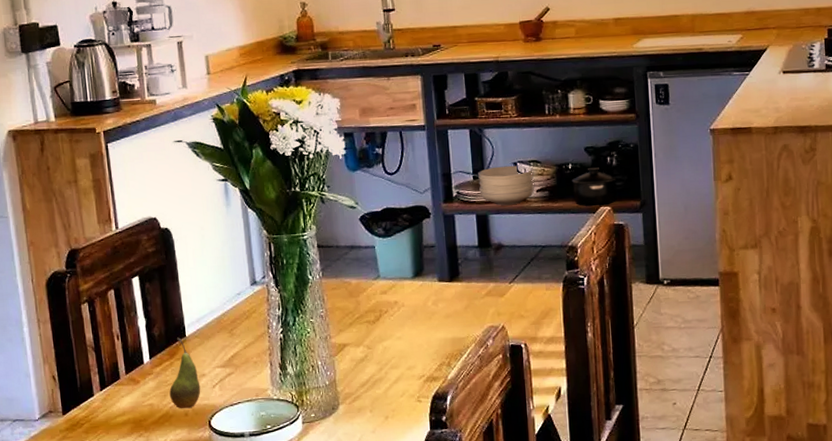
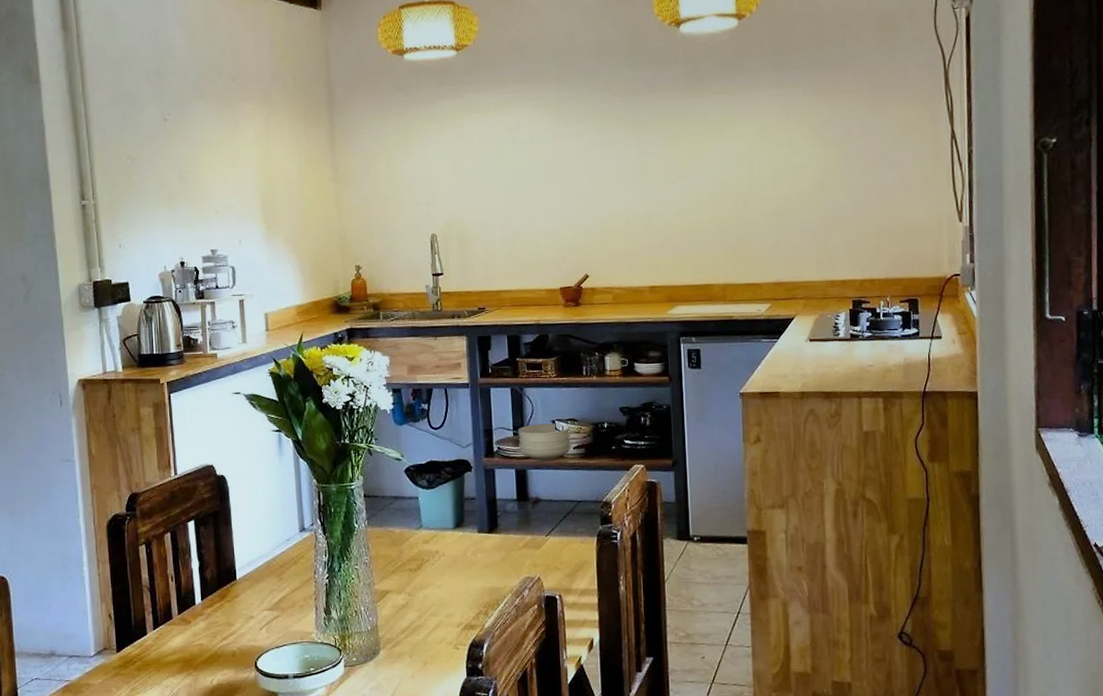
fruit: present [169,337,201,409] -> none [219,580,249,650]
saucepan: present [571,167,618,207] -> none [607,427,651,464]

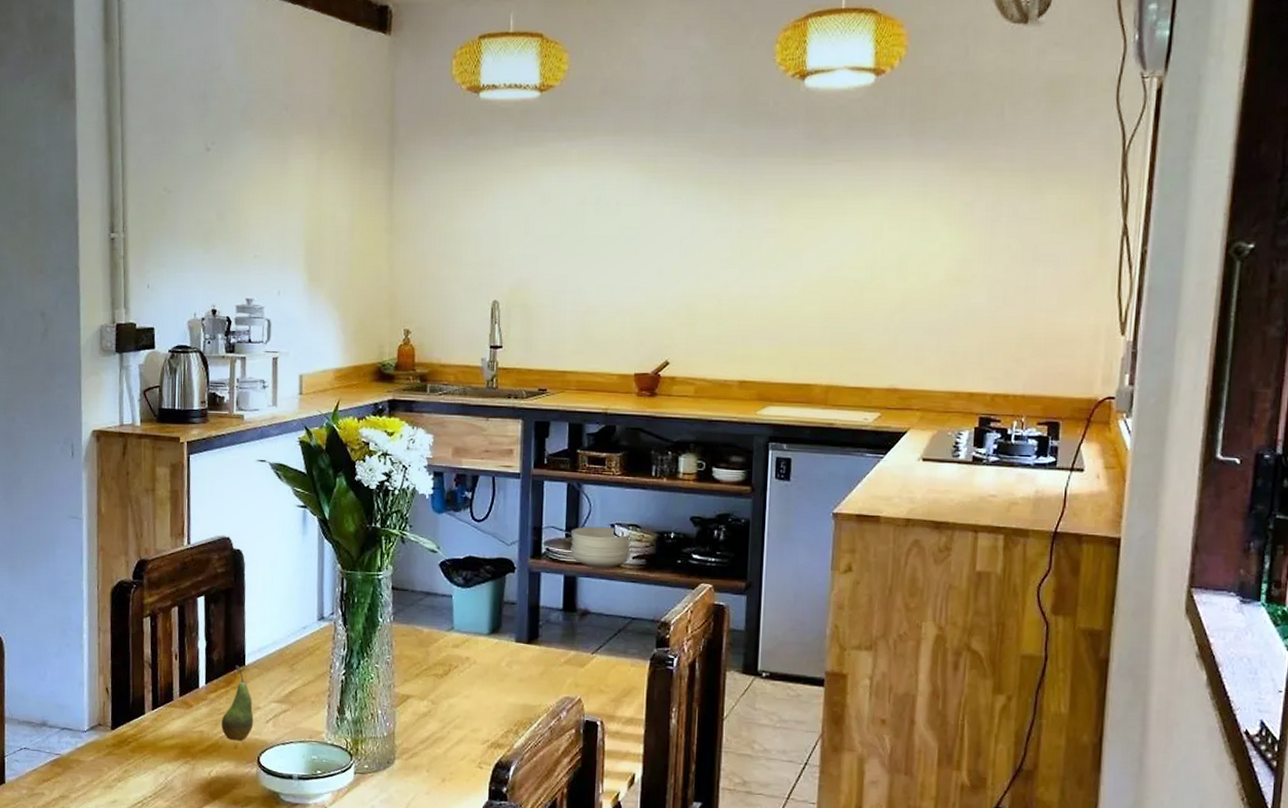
fruit: none [219,580,249,650] -> present [221,664,254,741]

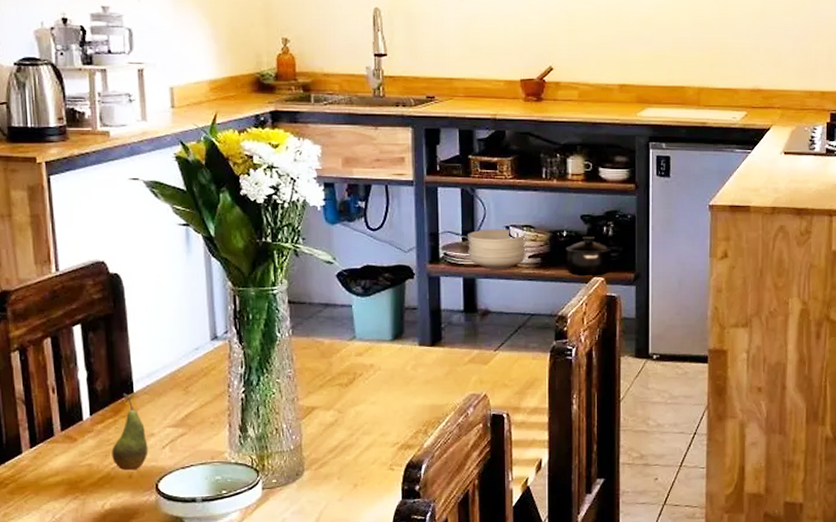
saucepan: none [671,540,723,583] -> present [565,237,612,276]

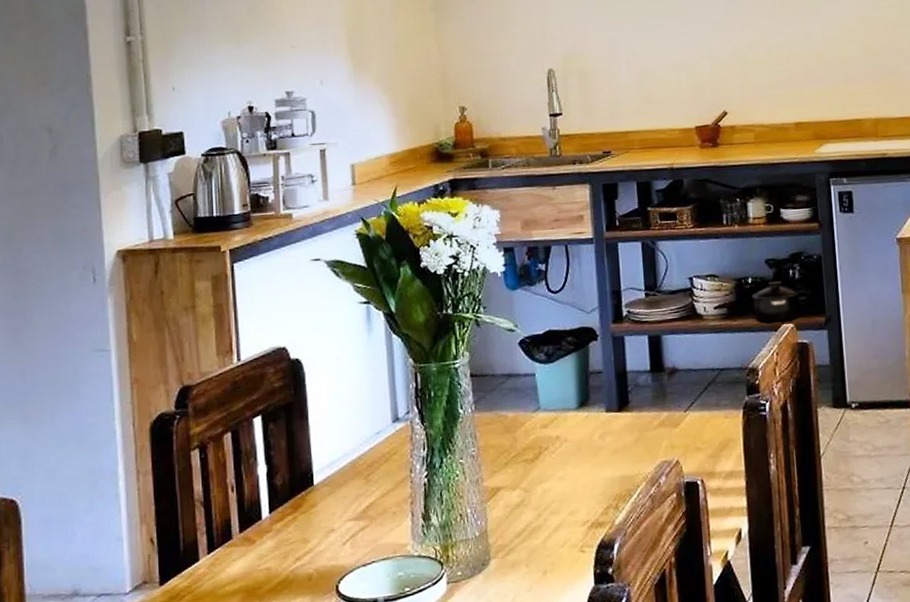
fruit: present [112,392,148,471] -> none [291,486,329,573]
bowl: present [468,229,527,269] -> none [651,280,712,325]

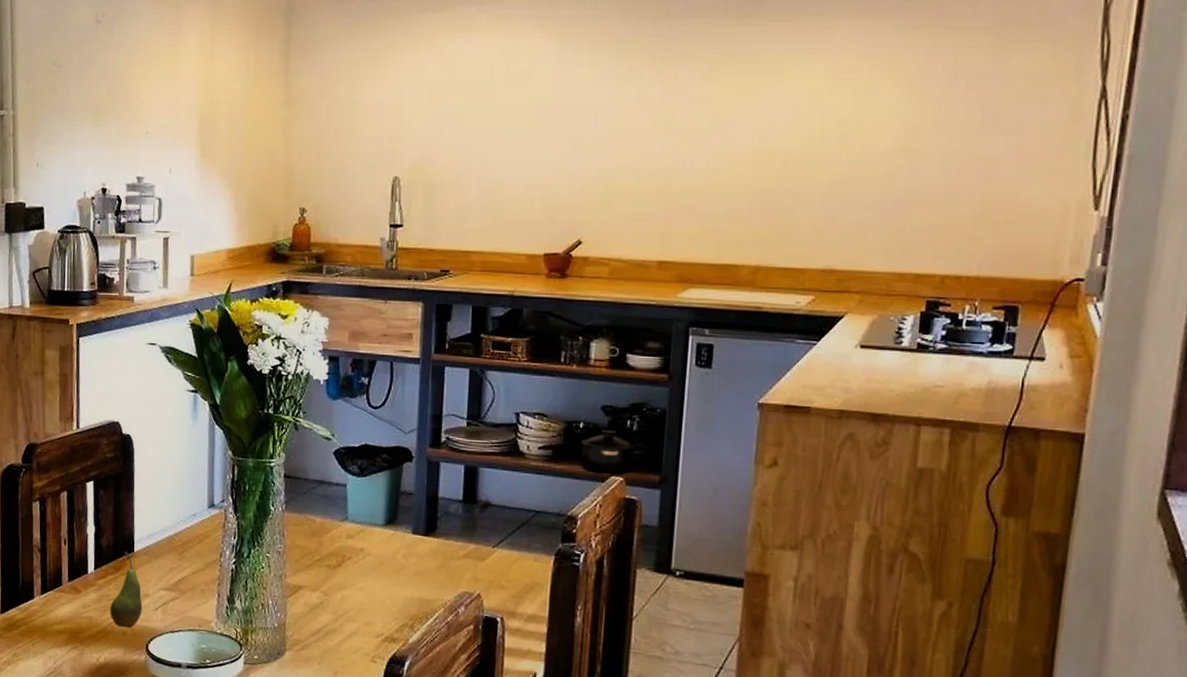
fruit: none [291,486,329,573] -> present [110,551,143,628]

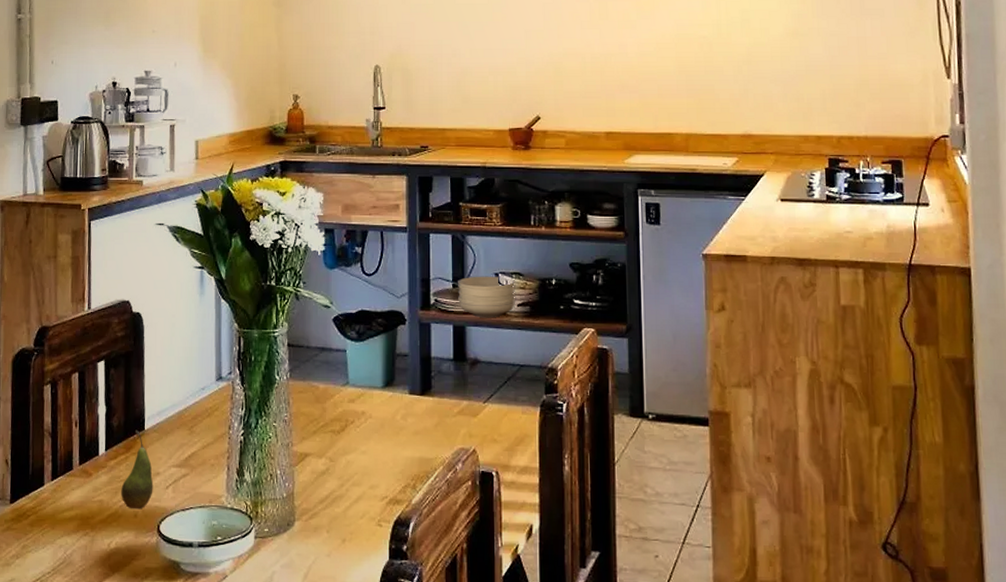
bowl: none [472,414,538,460] -> present [458,276,516,317]
saucepan: present [580,430,636,475] -> none [554,285,603,327]

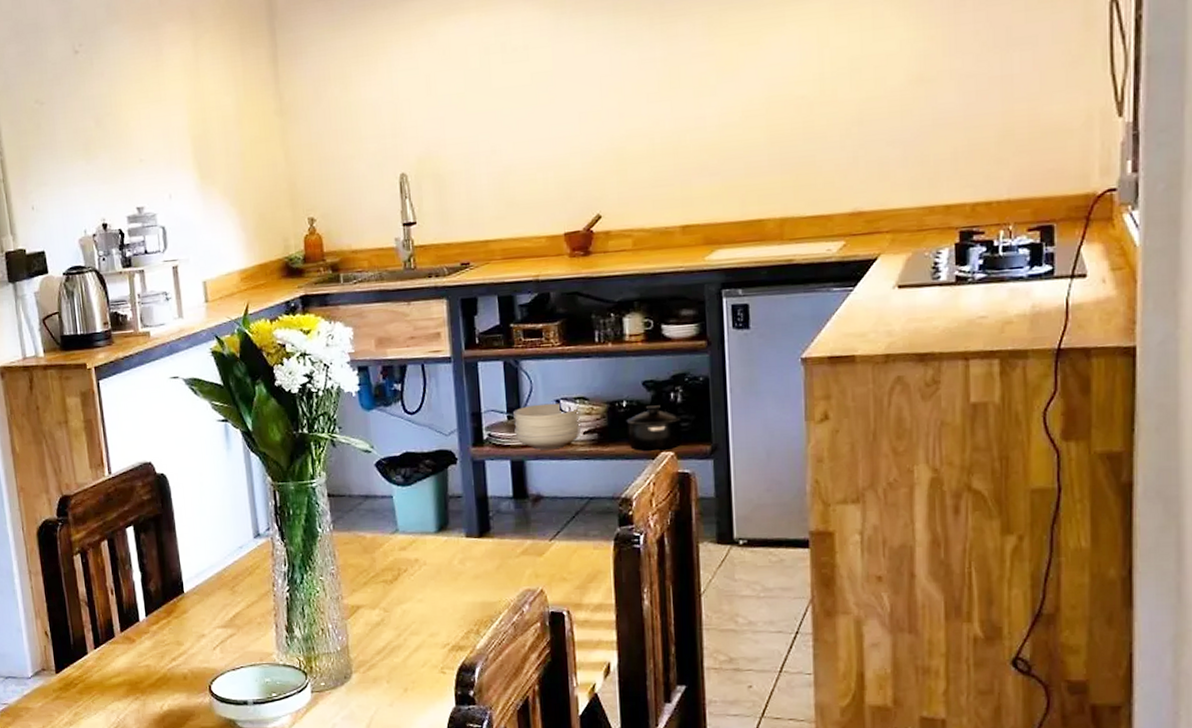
fruit: present [121,429,154,509] -> none [167,593,201,672]
saucepan: none [554,285,603,327] -> present [626,405,683,452]

